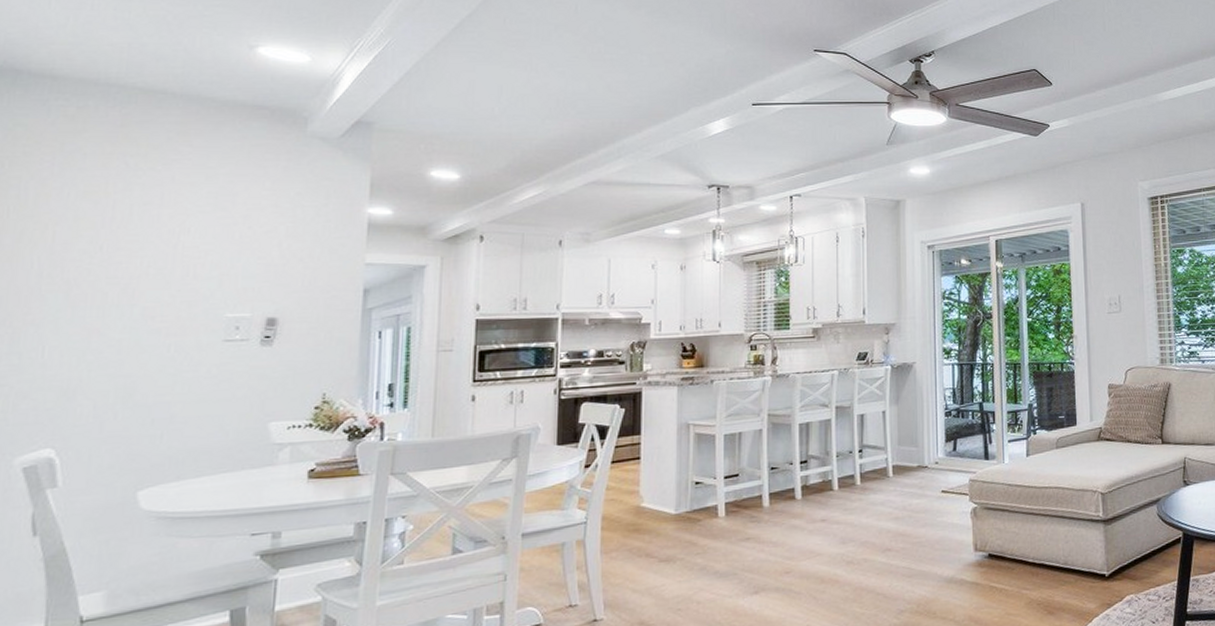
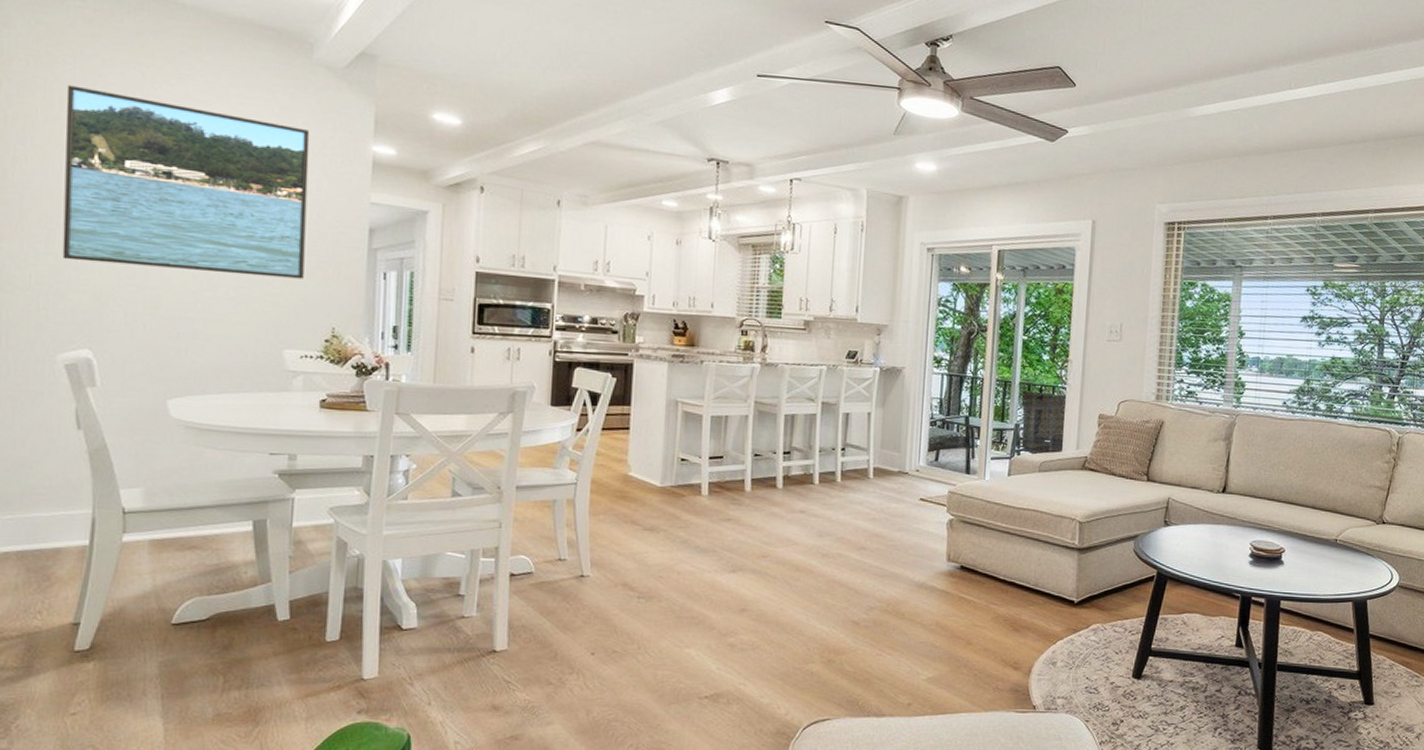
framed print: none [27,182,303,358] -> present [62,85,310,279]

